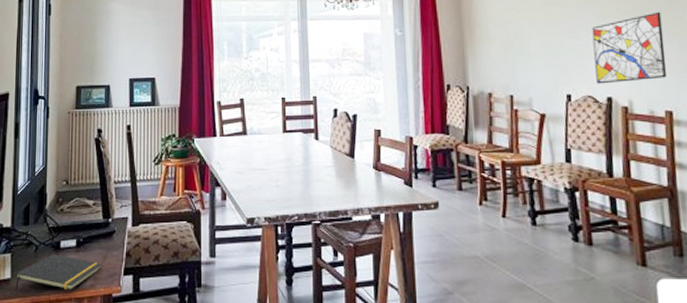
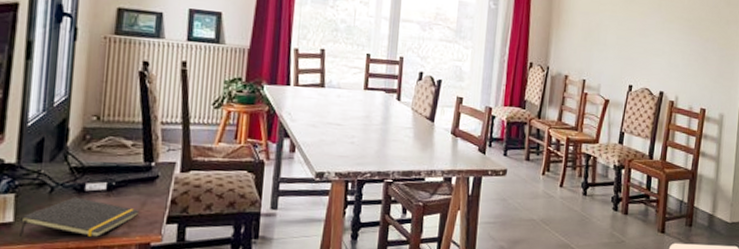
wall art: present [592,11,667,84] -> none [654,23,713,81]

